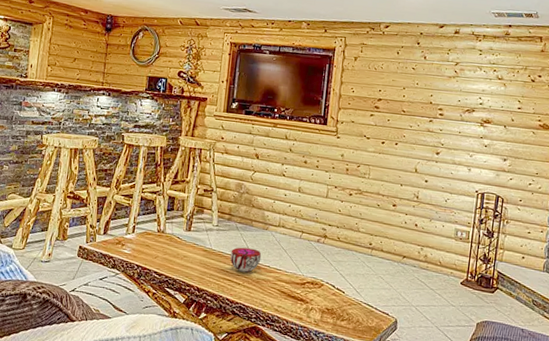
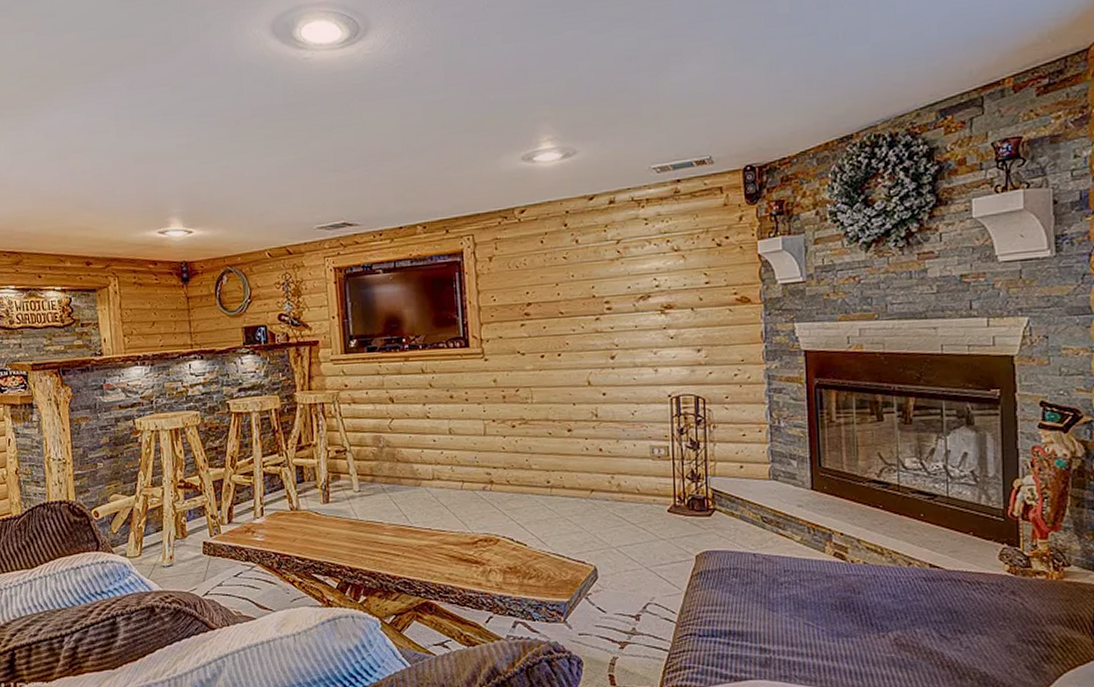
decorative bowl: present [230,247,262,272] -> none [381,511,419,541]

